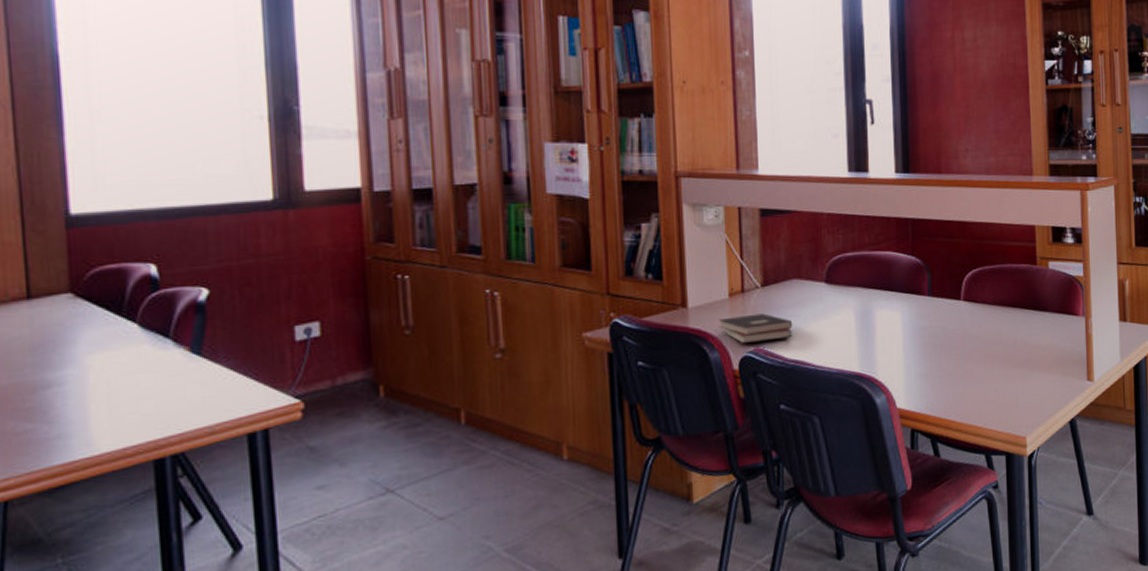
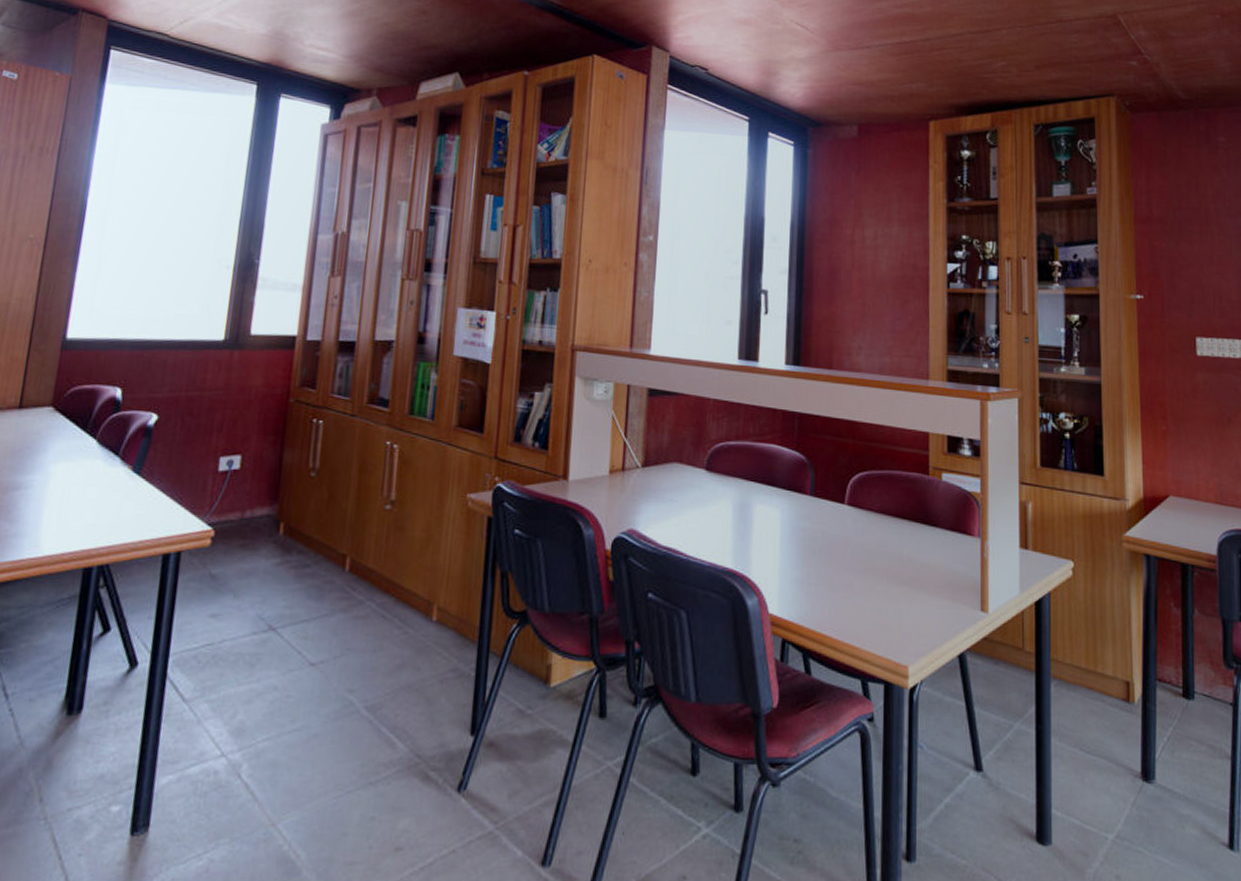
hardback book: present [718,313,793,344] -> none [596,494,669,524]

